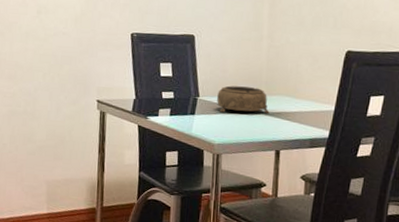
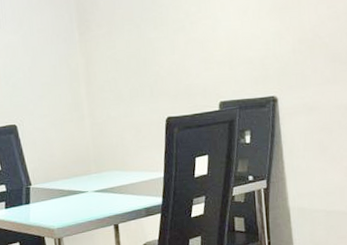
decorative bowl: present [217,85,270,114] -> none [49,167,103,197]

